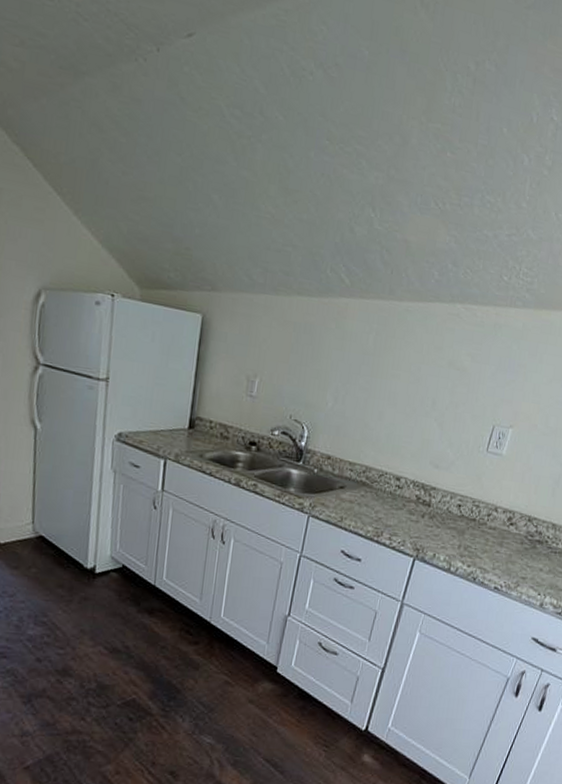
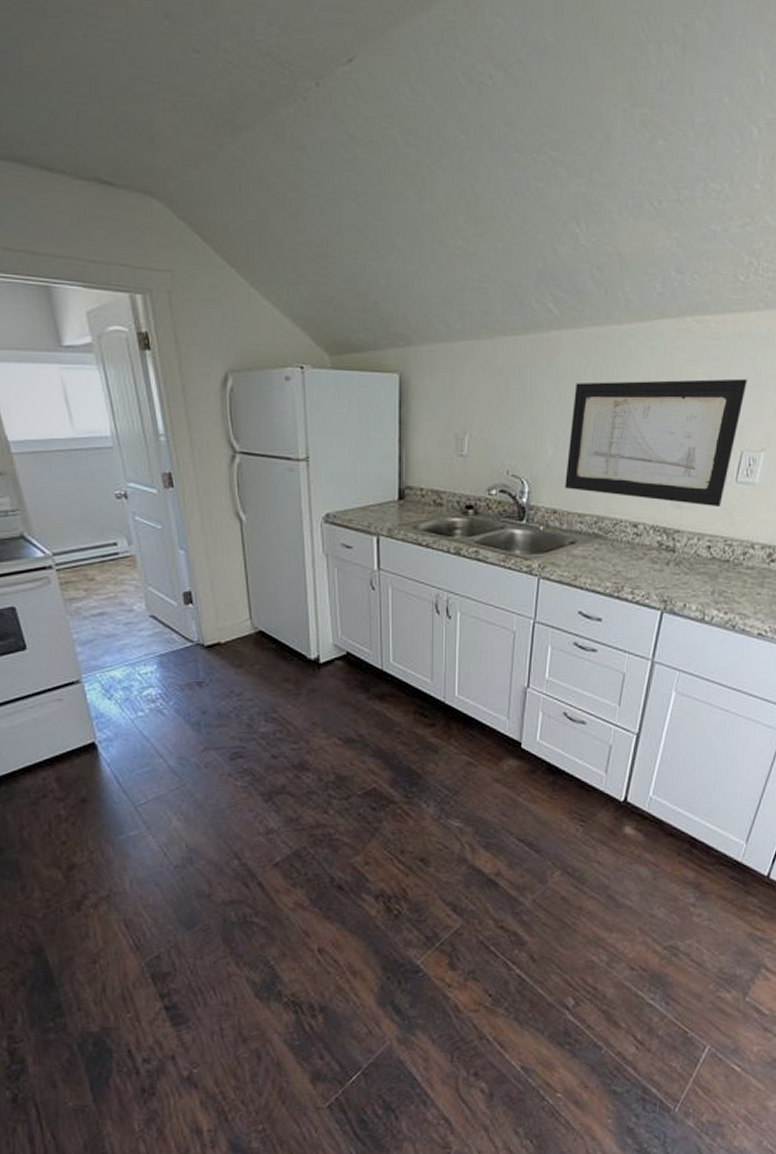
wall art: none [340,346,503,472] -> present [565,378,748,508]

